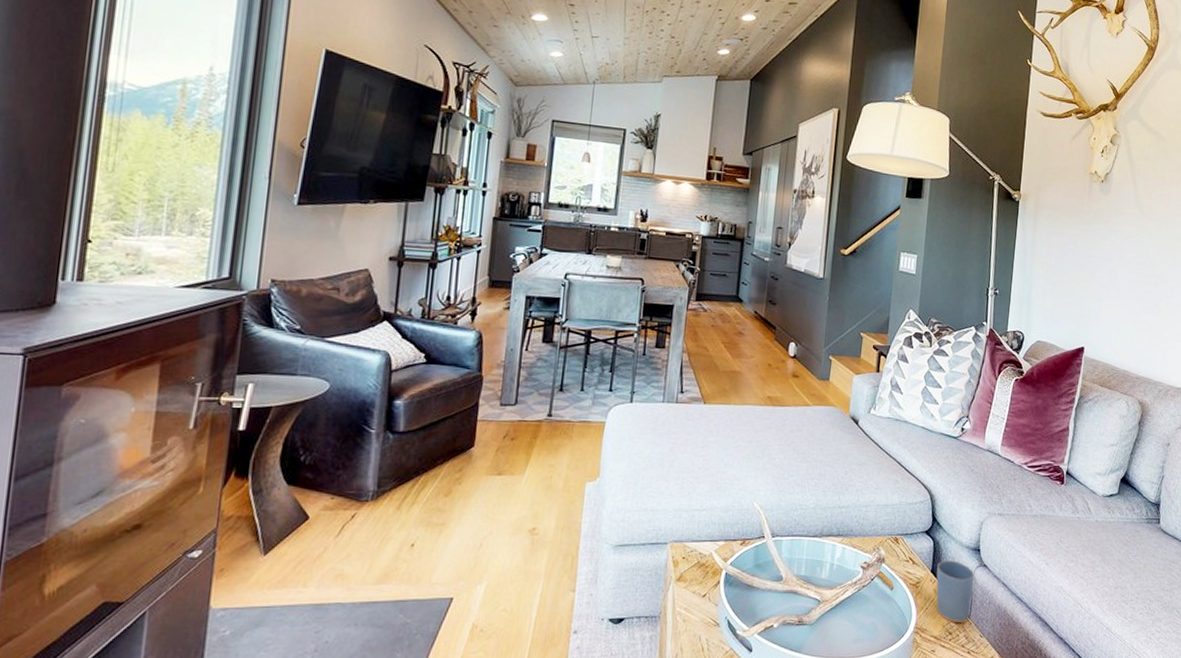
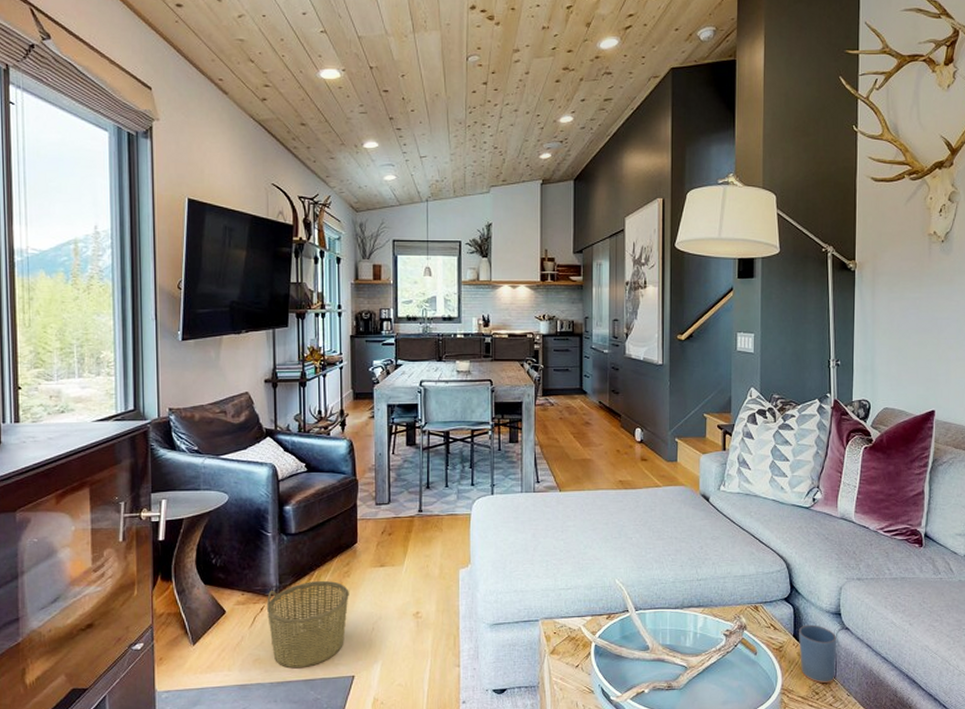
basket: none [358,486,459,587] -> present [267,580,349,669]

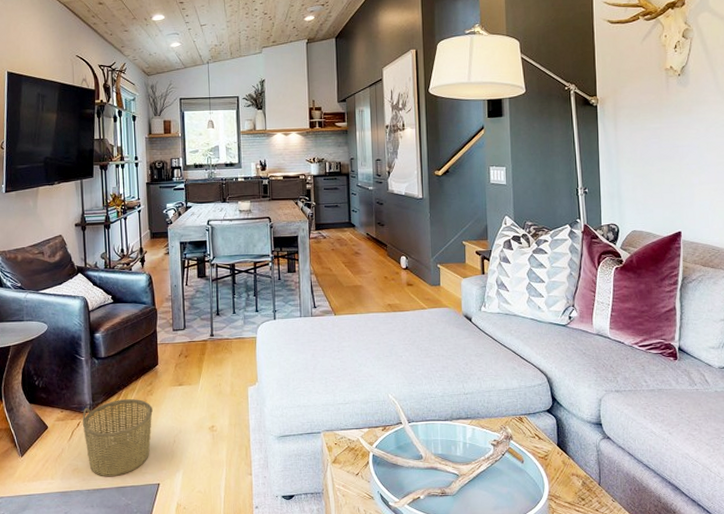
mug: present [799,624,837,684] -> none [563,434,600,490]

